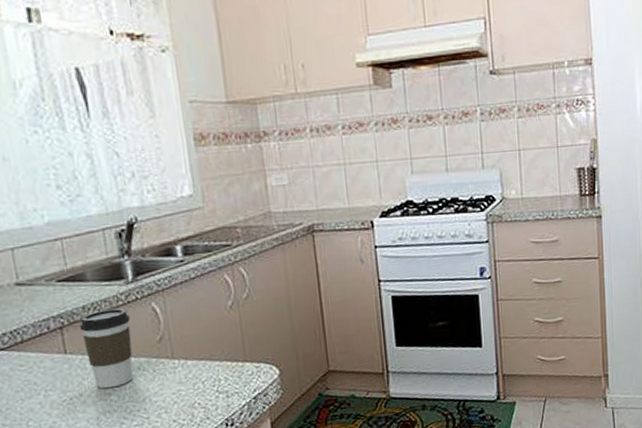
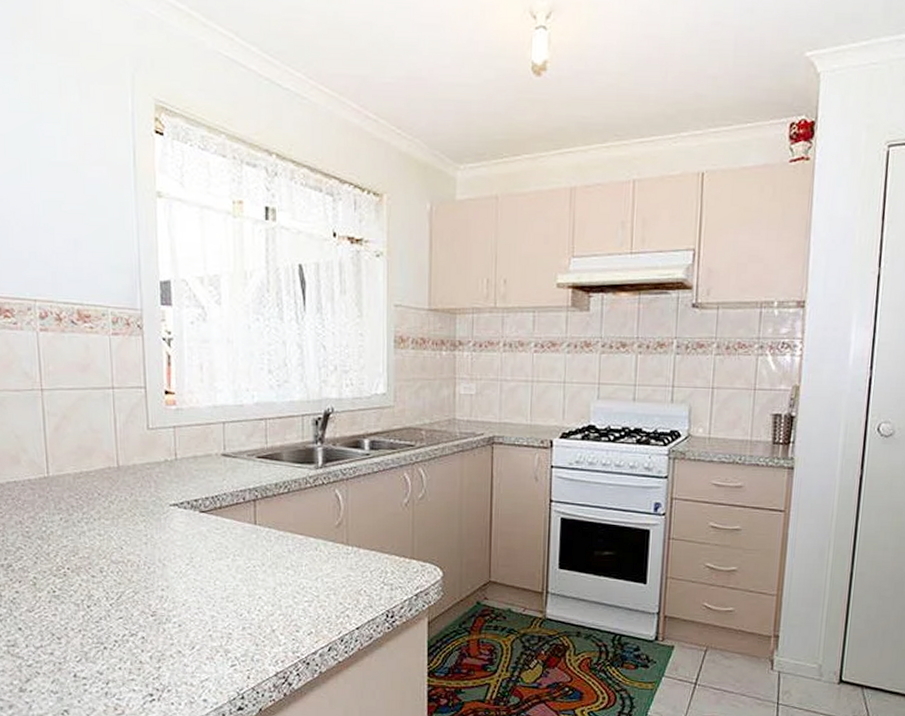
coffee cup: present [80,308,133,389] -> none [271,489,315,563]

